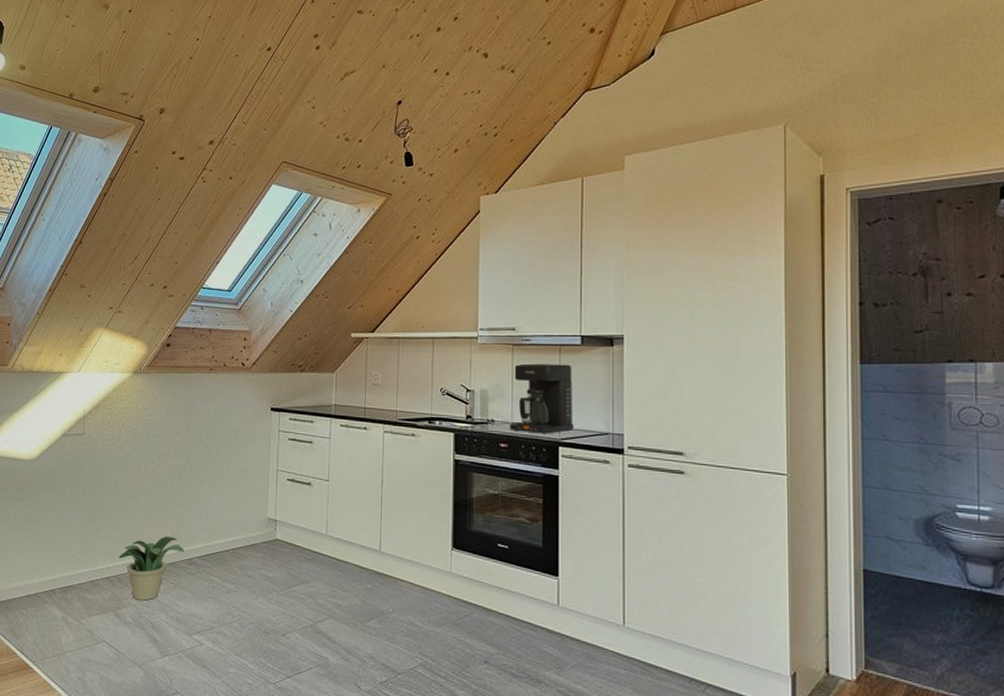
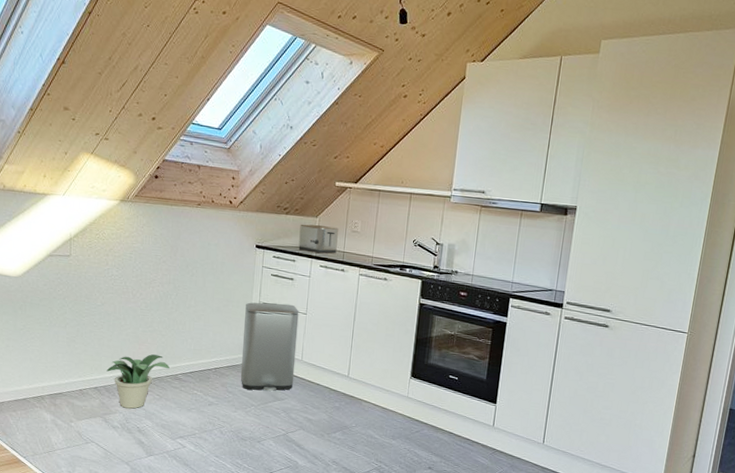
pedal bin: none [260,470,321,573] -> present [240,302,299,391]
toaster: none [316,380,358,412] -> present [298,224,338,254]
coffee maker: present [510,363,574,434] -> none [470,224,530,287]

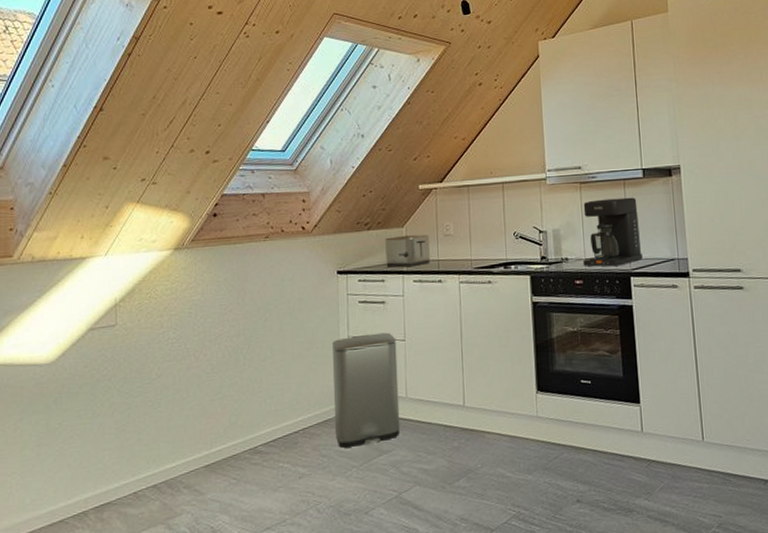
potted plant: present [106,354,170,409] -> none [167,426,247,505]
coffee maker: none [470,224,530,287] -> present [583,197,643,267]

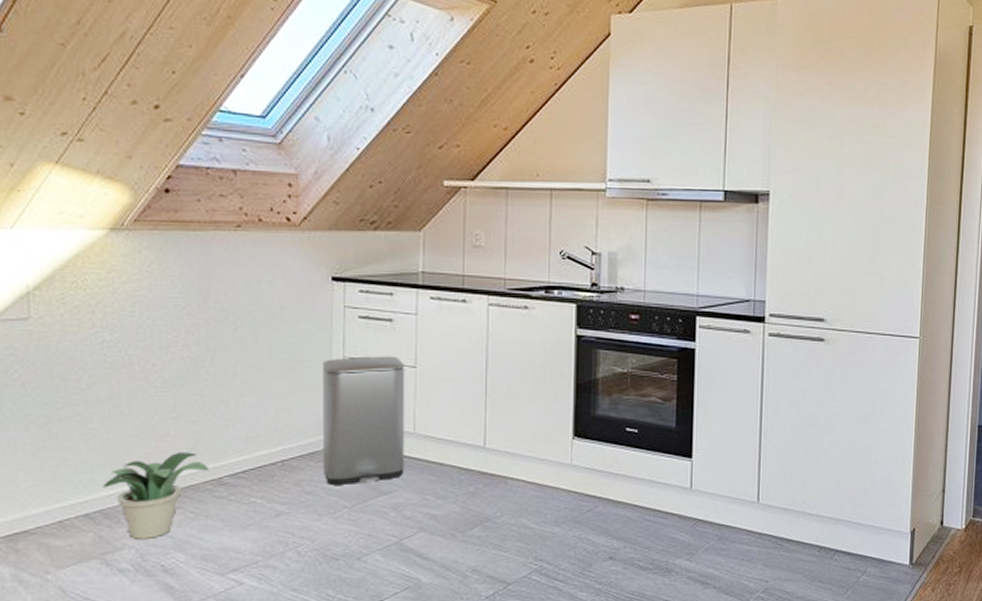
potted plant: none [167,426,247,505] -> present [102,452,208,539]
toaster: present [385,234,431,268] -> none [396,240,454,281]
coffee maker: present [583,197,643,267] -> none [642,222,713,302]

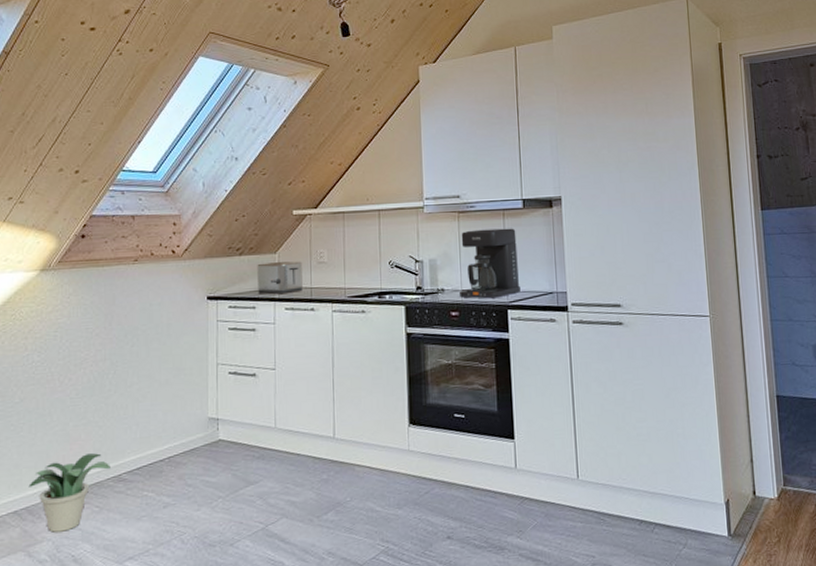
pedal bin: present [322,356,405,485] -> none [200,360,268,478]
toaster: none [396,240,454,281] -> present [257,261,304,295]
coffee maker: none [642,222,713,302] -> present [460,228,521,299]

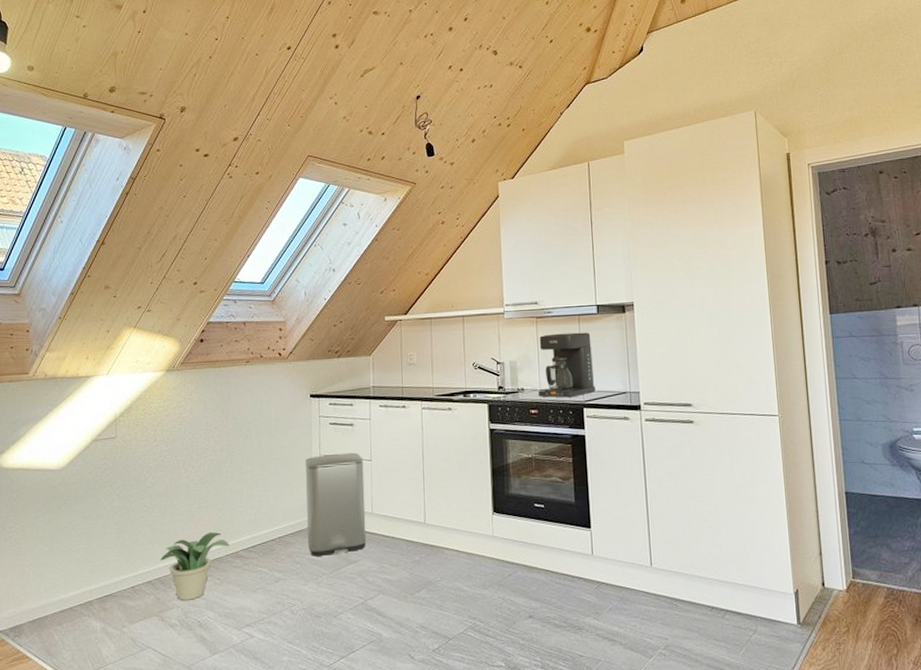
pedal bin: none [200,360,268,478] -> present [306,452,367,556]
toaster: present [257,261,304,295] -> none [354,362,396,393]

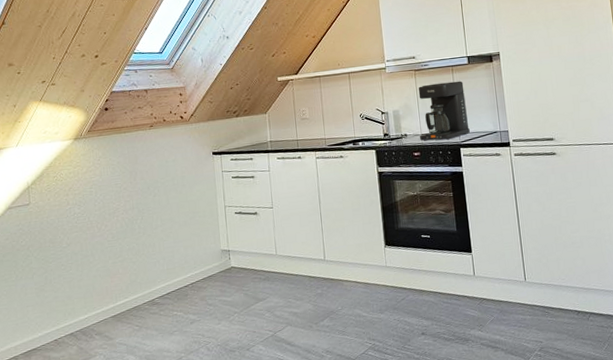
potted plant: present [160,532,229,601] -> none [80,283,145,348]
pedal bin: present [306,452,367,556] -> none [212,201,273,298]

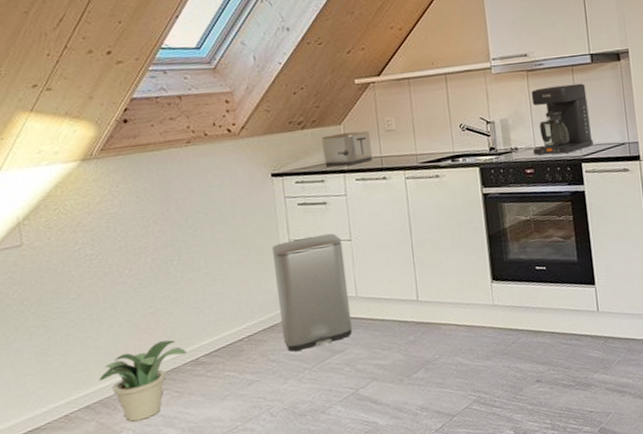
potted plant: none [80,283,145,348] -> present [98,340,187,422]
pedal bin: none [212,201,273,298] -> present [272,233,353,352]
toaster: none [251,119,291,148] -> present [322,130,373,167]

